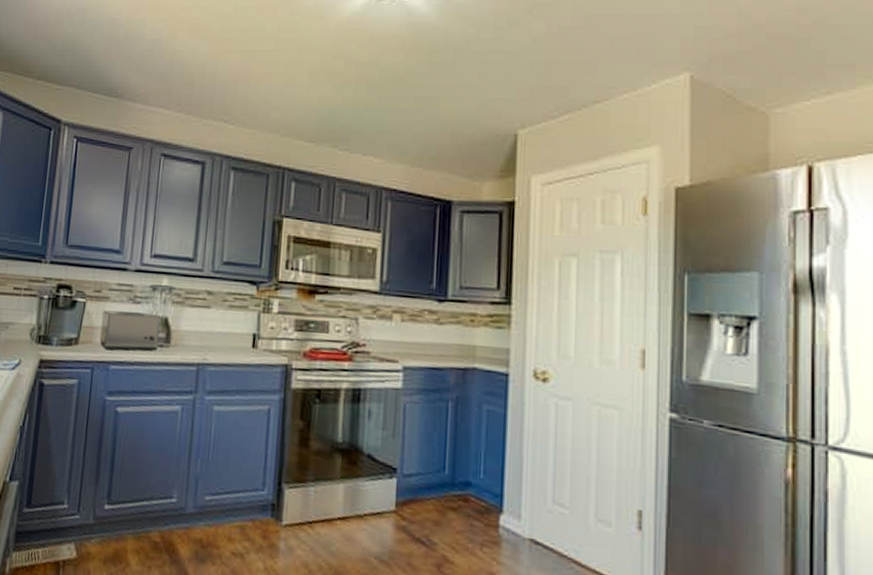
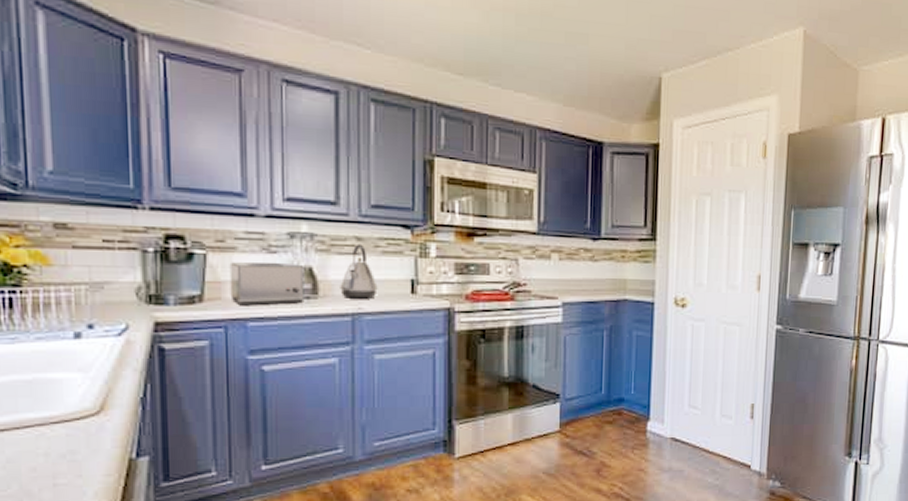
kettle: none [189,297,223,351] -> present [340,244,378,299]

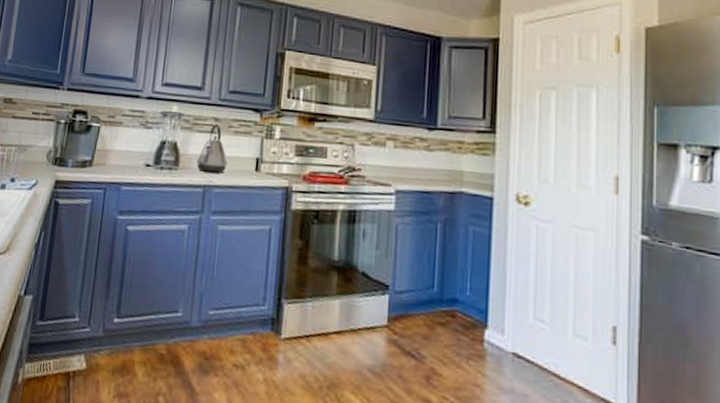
toaster: present [229,262,305,306] -> none [112,134,171,174]

